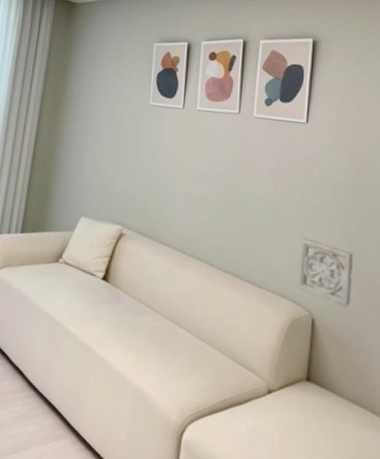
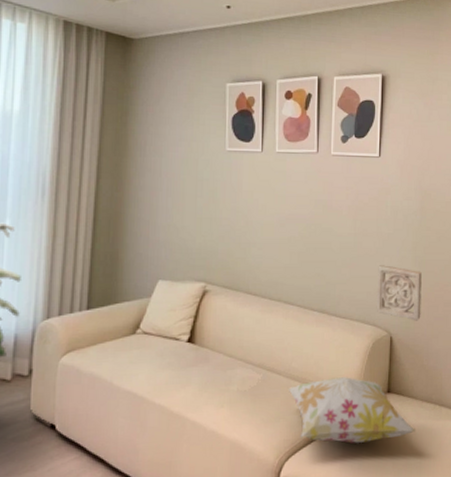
decorative pillow: none [195,346,339,436] -> present [288,377,415,443]

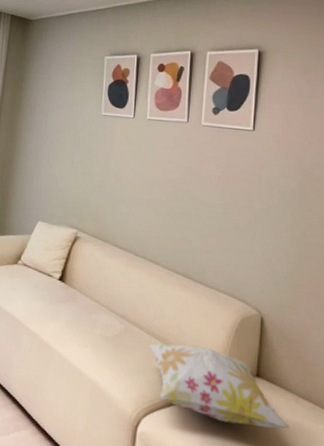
wall ornament: present [376,265,422,321] -> none [245,240,300,307]

